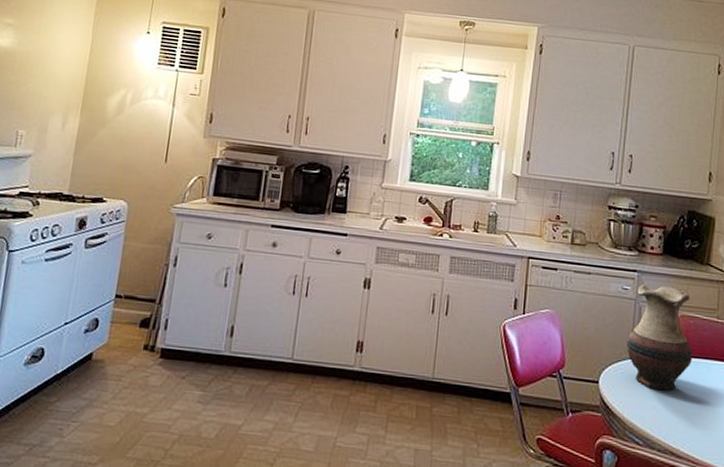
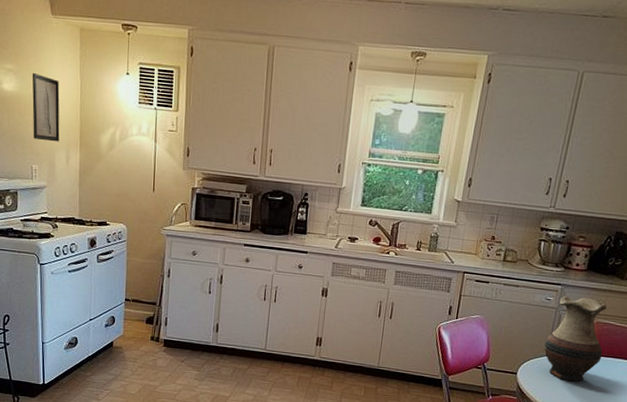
wall art: none [25,28,66,105] -> present [32,72,60,142]

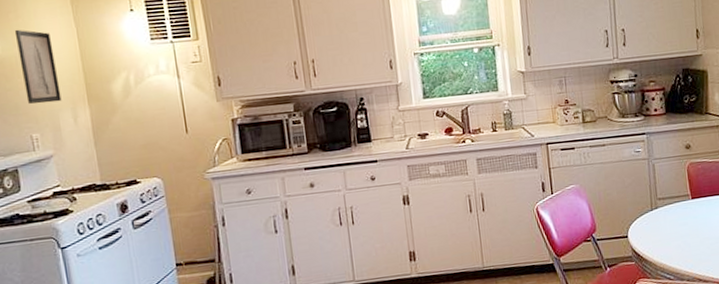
vase: present [544,295,607,382] -> none [646,140,705,231]

